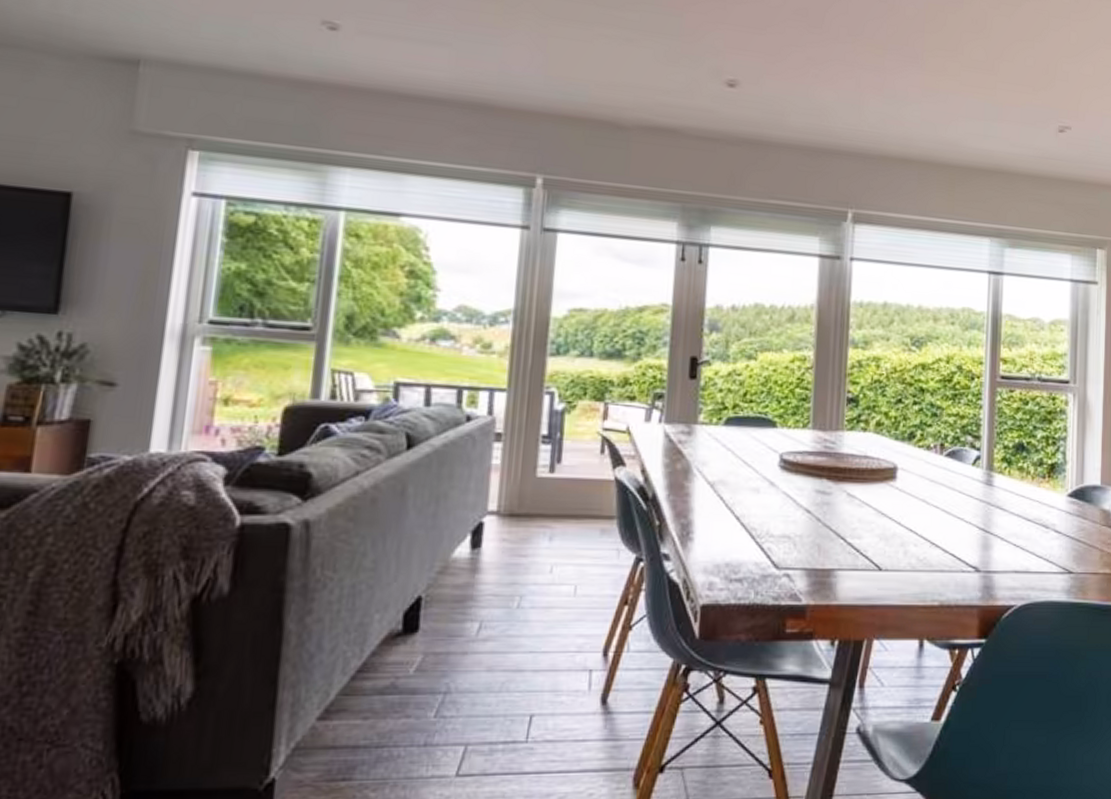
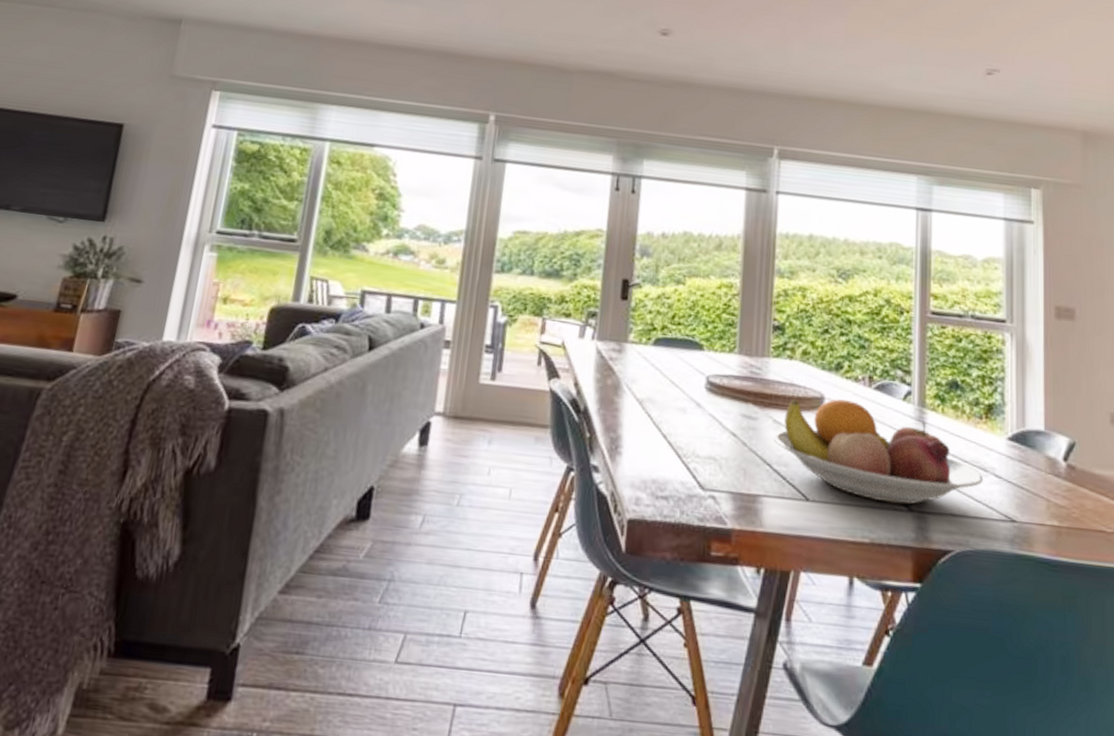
fruit bowl: none [847,468,1044,566] -> present [773,398,983,505]

